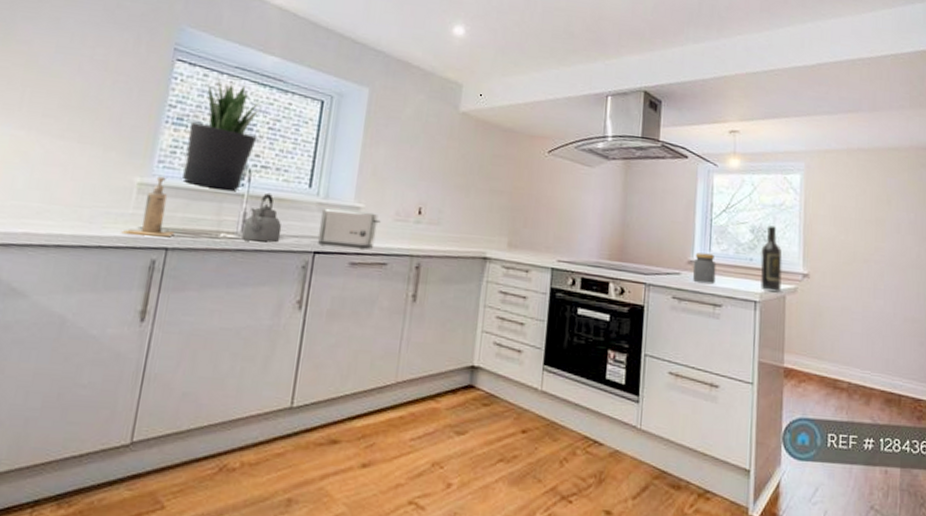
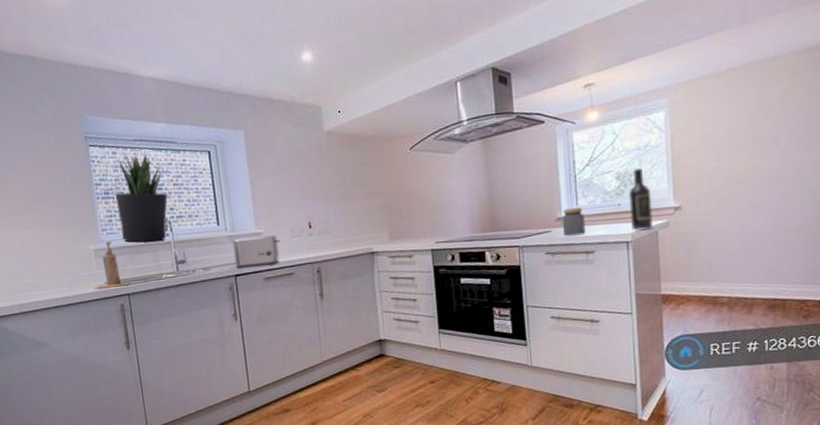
kettle: present [241,194,282,243] -> none [177,237,208,277]

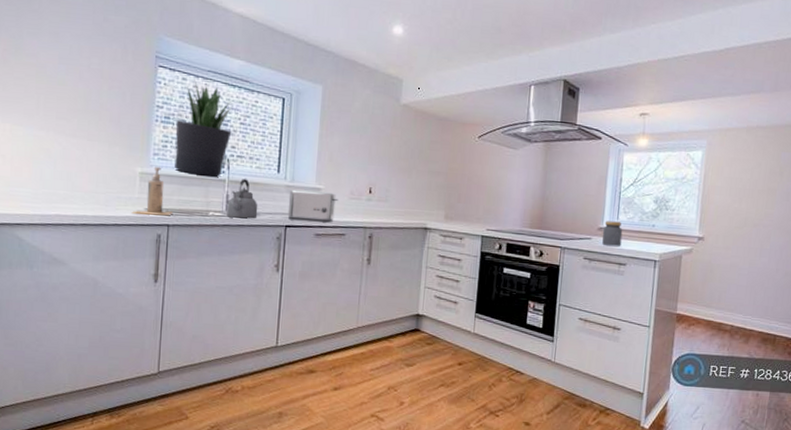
kettle: none [177,237,208,277] -> present [227,179,258,219]
wine bottle: present [628,168,654,231] -> none [660,196,682,253]

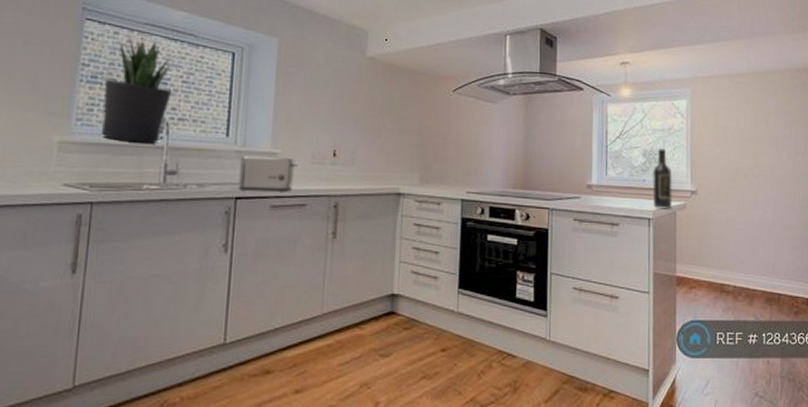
soap dispenser: present [131,166,173,216] -> none [46,134,99,192]
kettle: present [227,179,258,219] -> none [164,145,203,192]
jar: present [602,221,623,247] -> none [591,177,613,206]
wine bottle: none [660,196,682,253] -> present [652,148,673,209]

